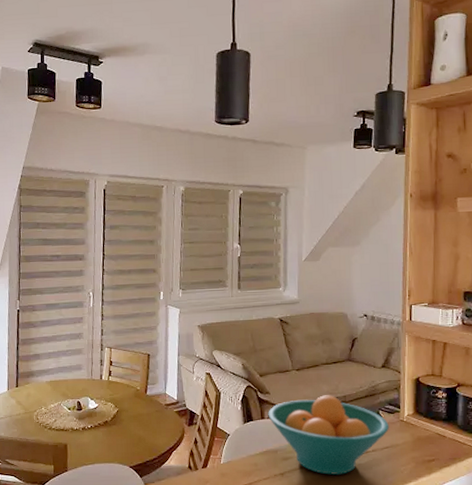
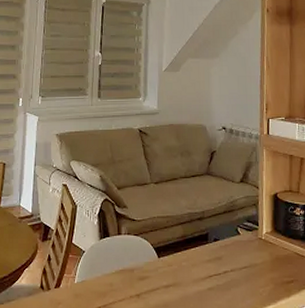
fruit bowl: present [268,395,389,475] -> none [125,210,248,297]

